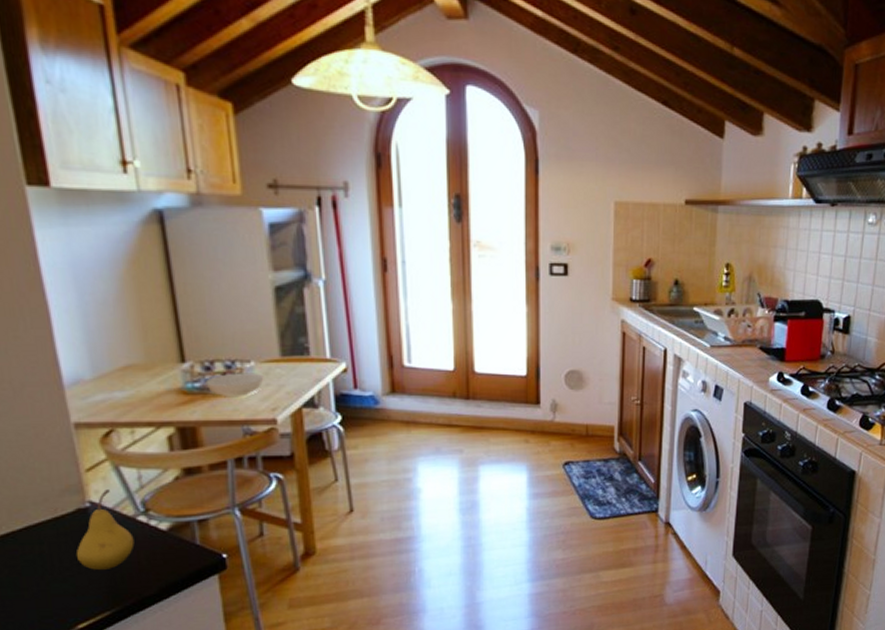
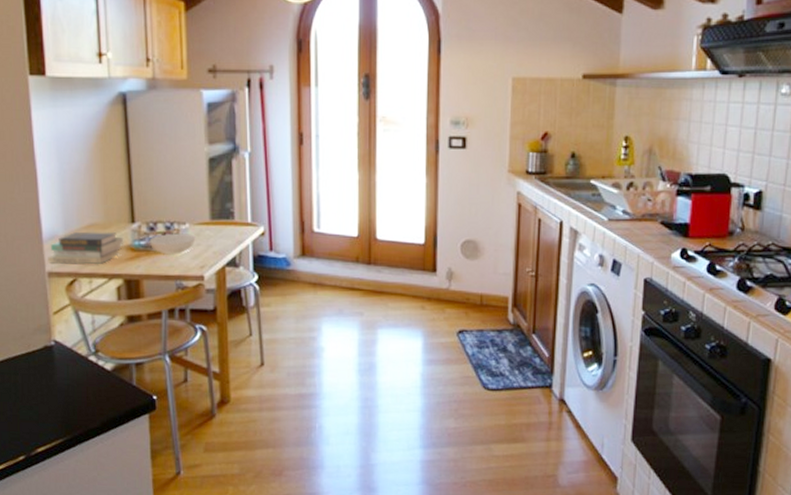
books: none [72,374,173,413] -> present [48,231,124,265]
fruit: present [75,489,135,570] -> none [40,331,85,401]

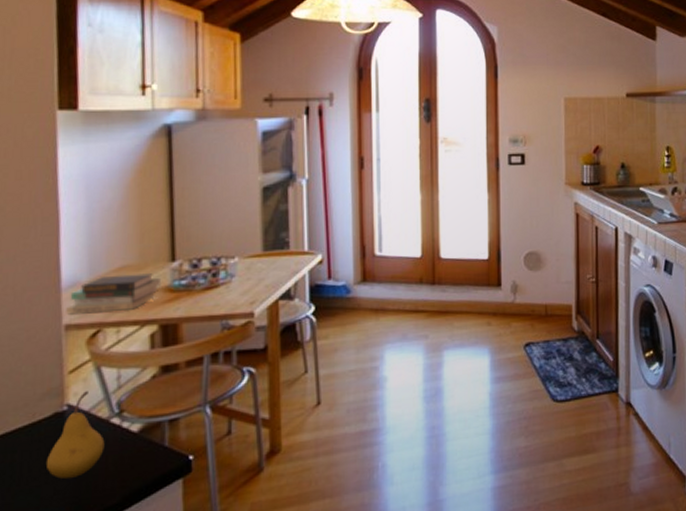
fruit: none [40,331,85,401] -> present [45,391,105,479]
bowl: present [149,233,196,255] -> none [191,268,246,293]

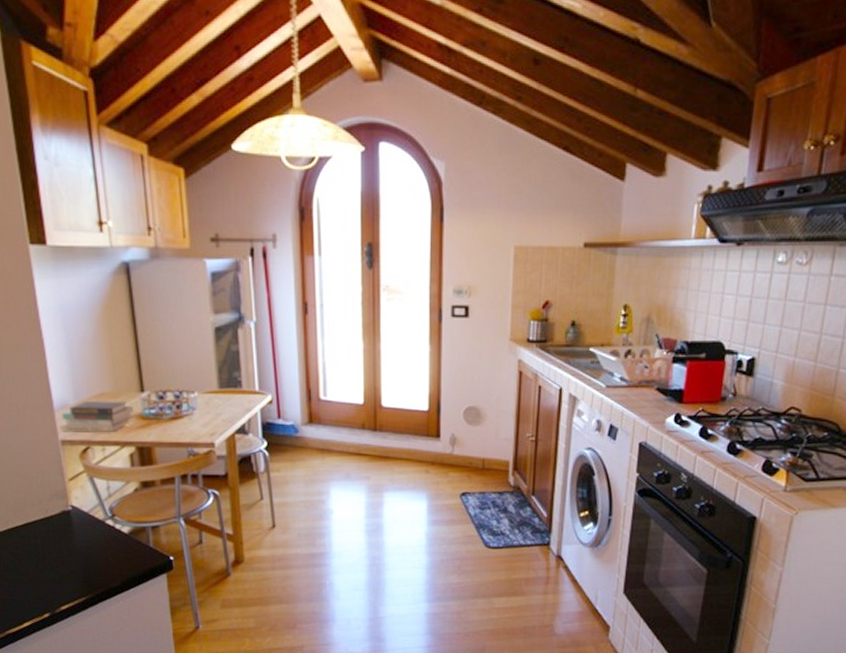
fruit: present [45,391,105,479] -> none [61,496,104,563]

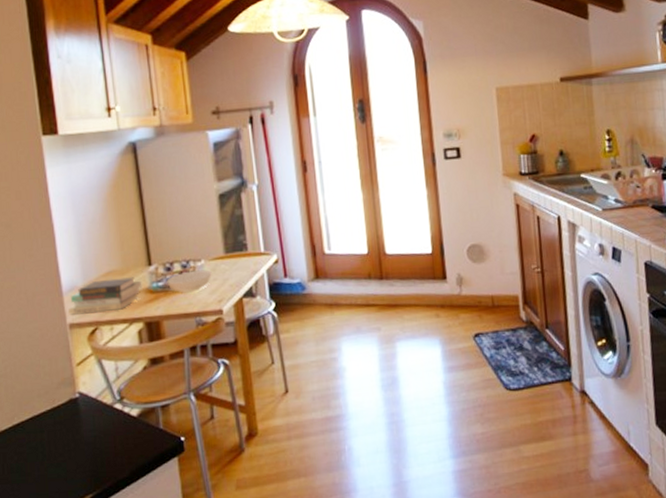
bowl: none [159,402,205,423] -> present [167,270,212,293]

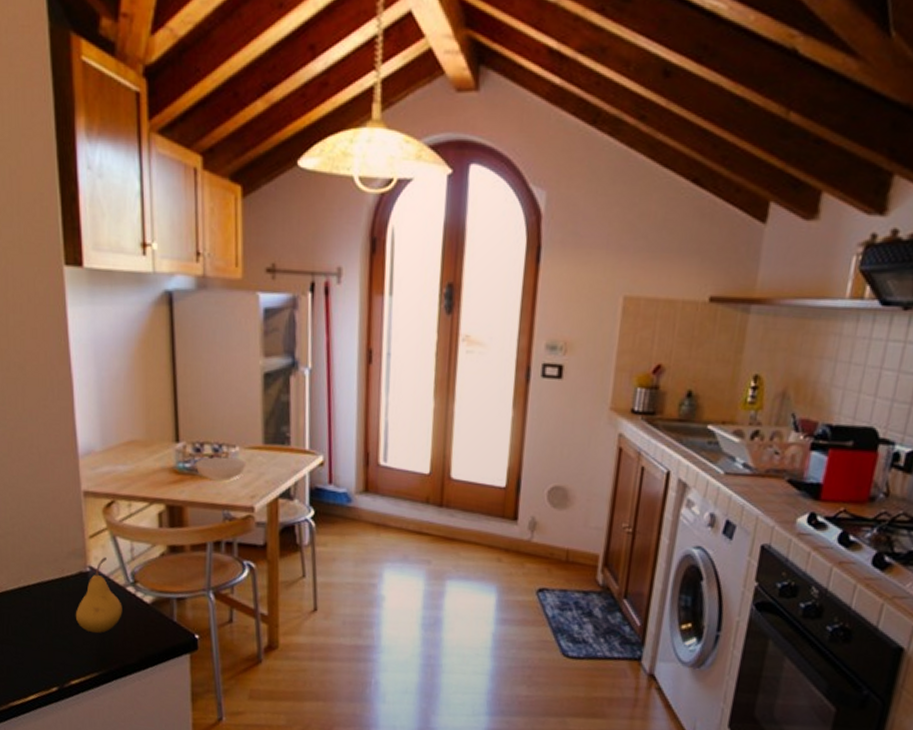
fruit: none [67,381,112,455] -> present [75,557,122,633]
books: present [68,277,142,315] -> none [84,448,167,487]

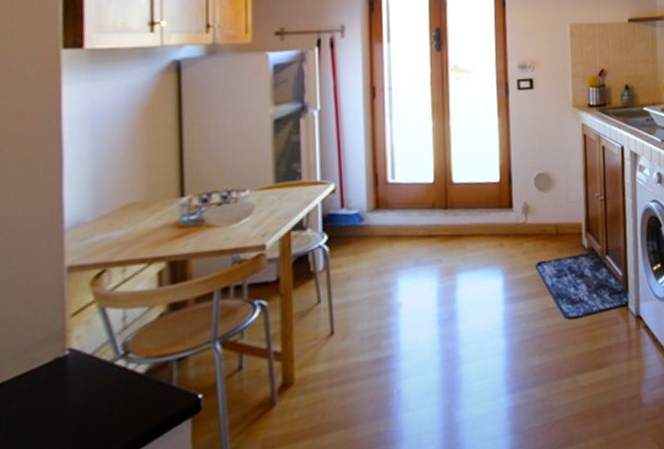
fruit: present [75,557,122,633] -> none [45,334,109,427]

